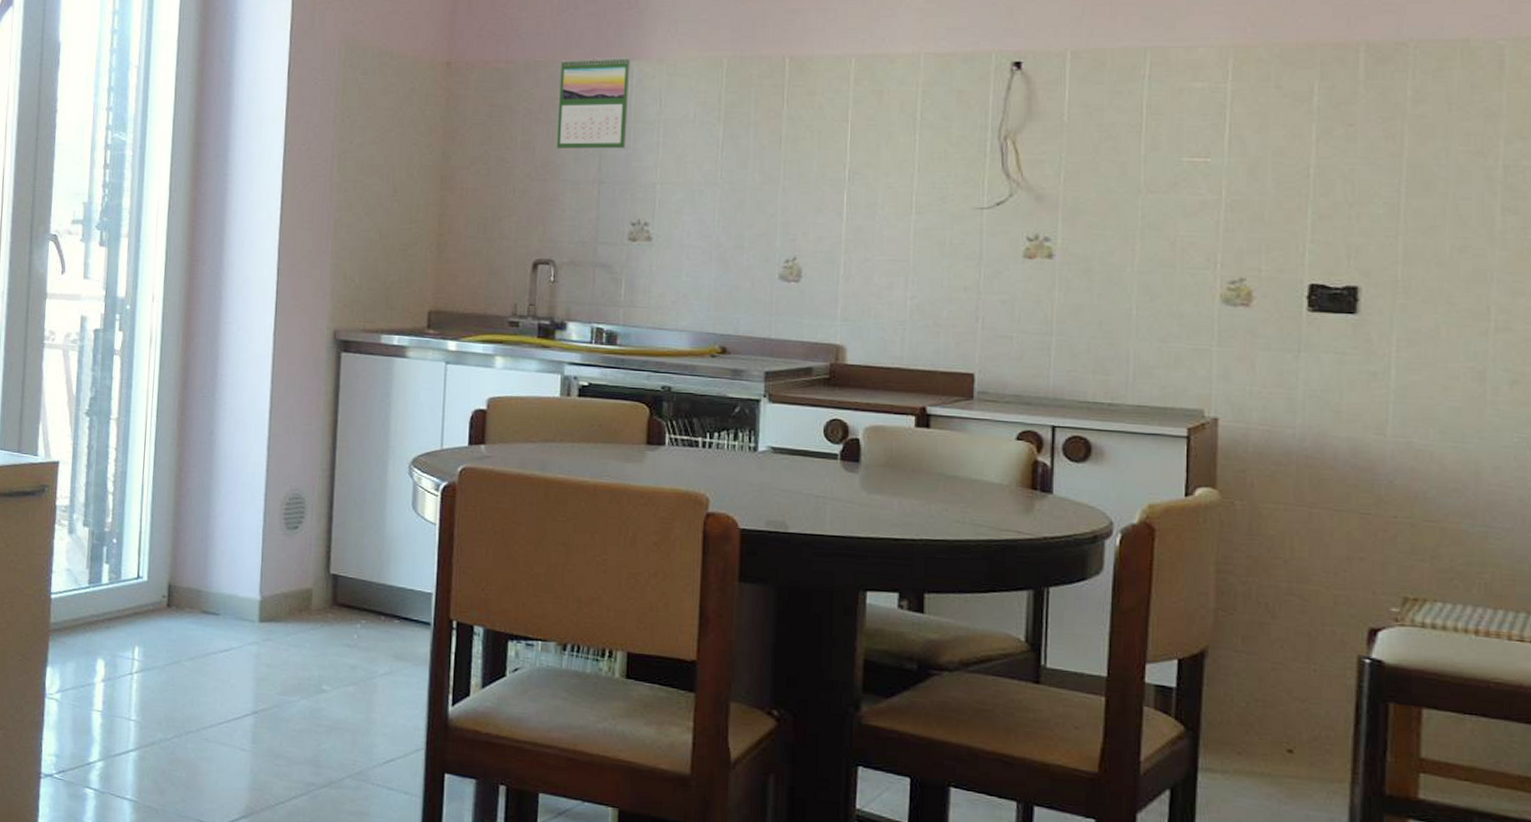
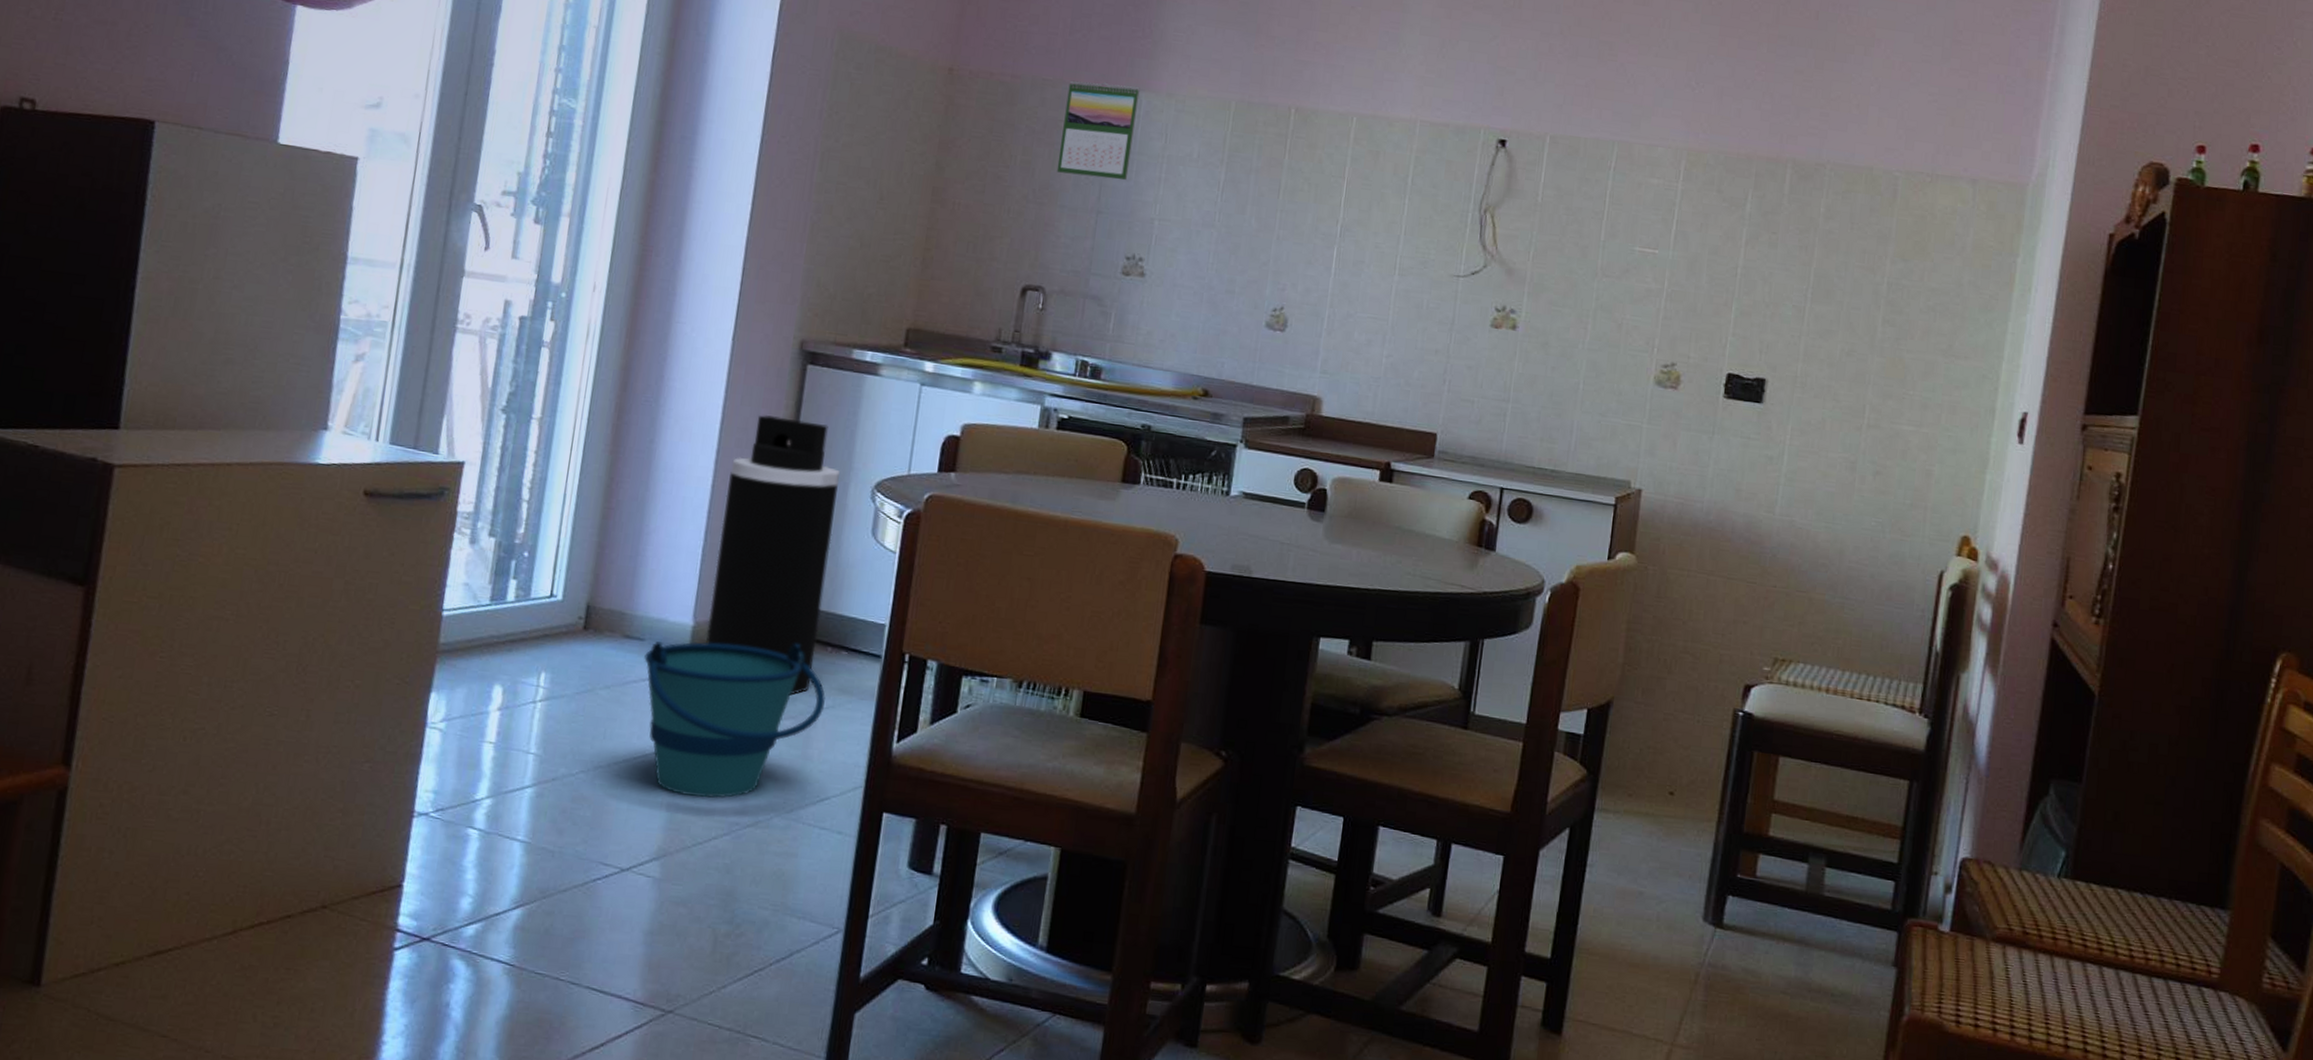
bucket: none [220,613,383,761] -> present [644,641,826,799]
trash can: none [272,402,378,662] -> present [706,415,840,695]

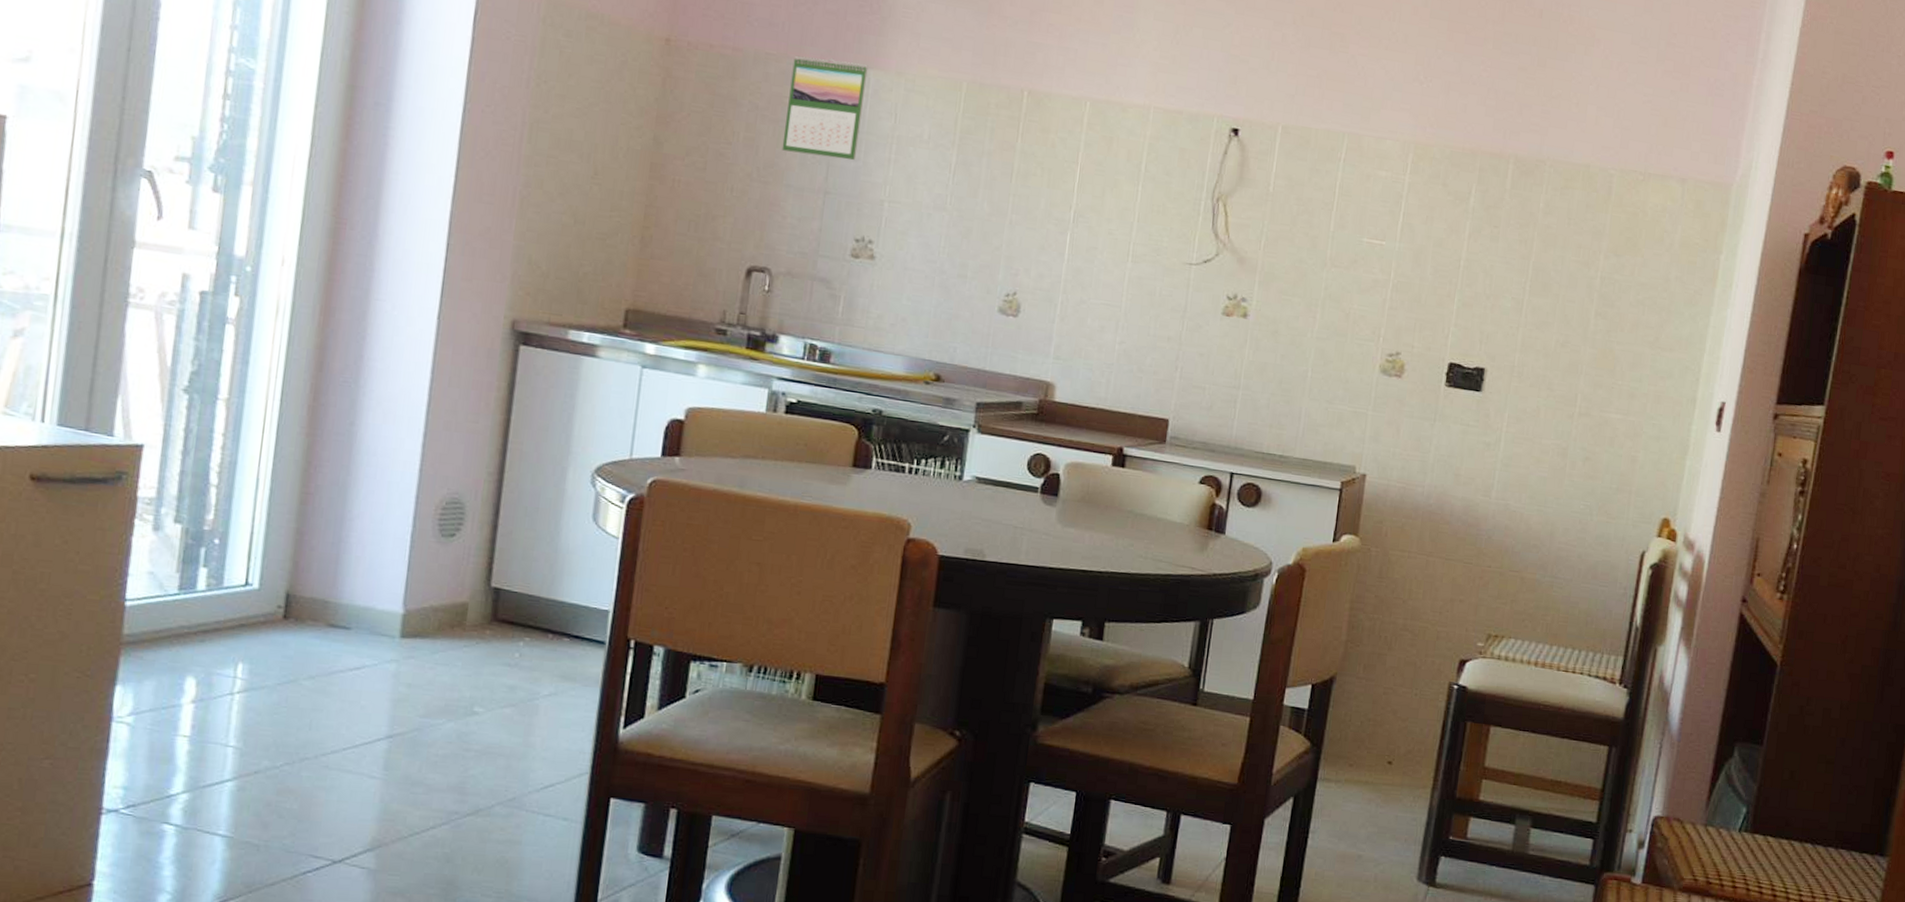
bucket: present [644,641,826,799] -> none [351,630,547,788]
trash can: present [706,415,840,695] -> none [417,397,557,682]

